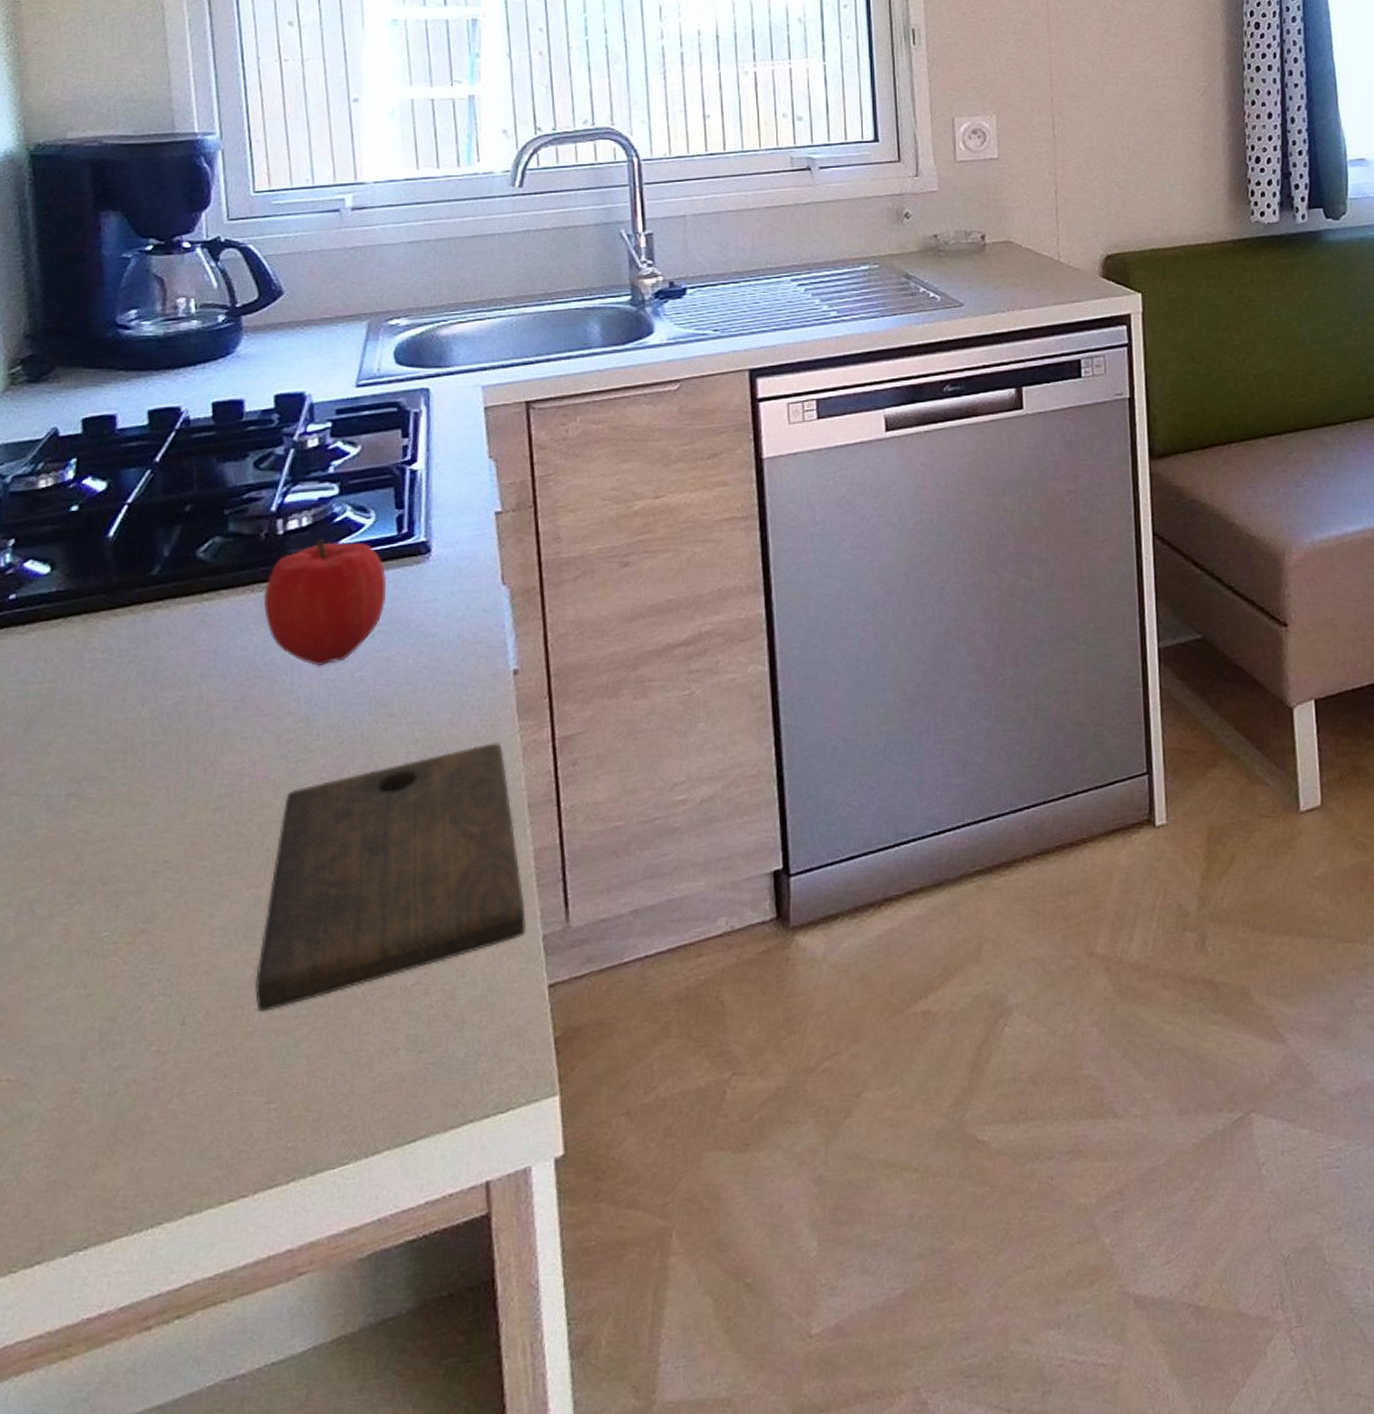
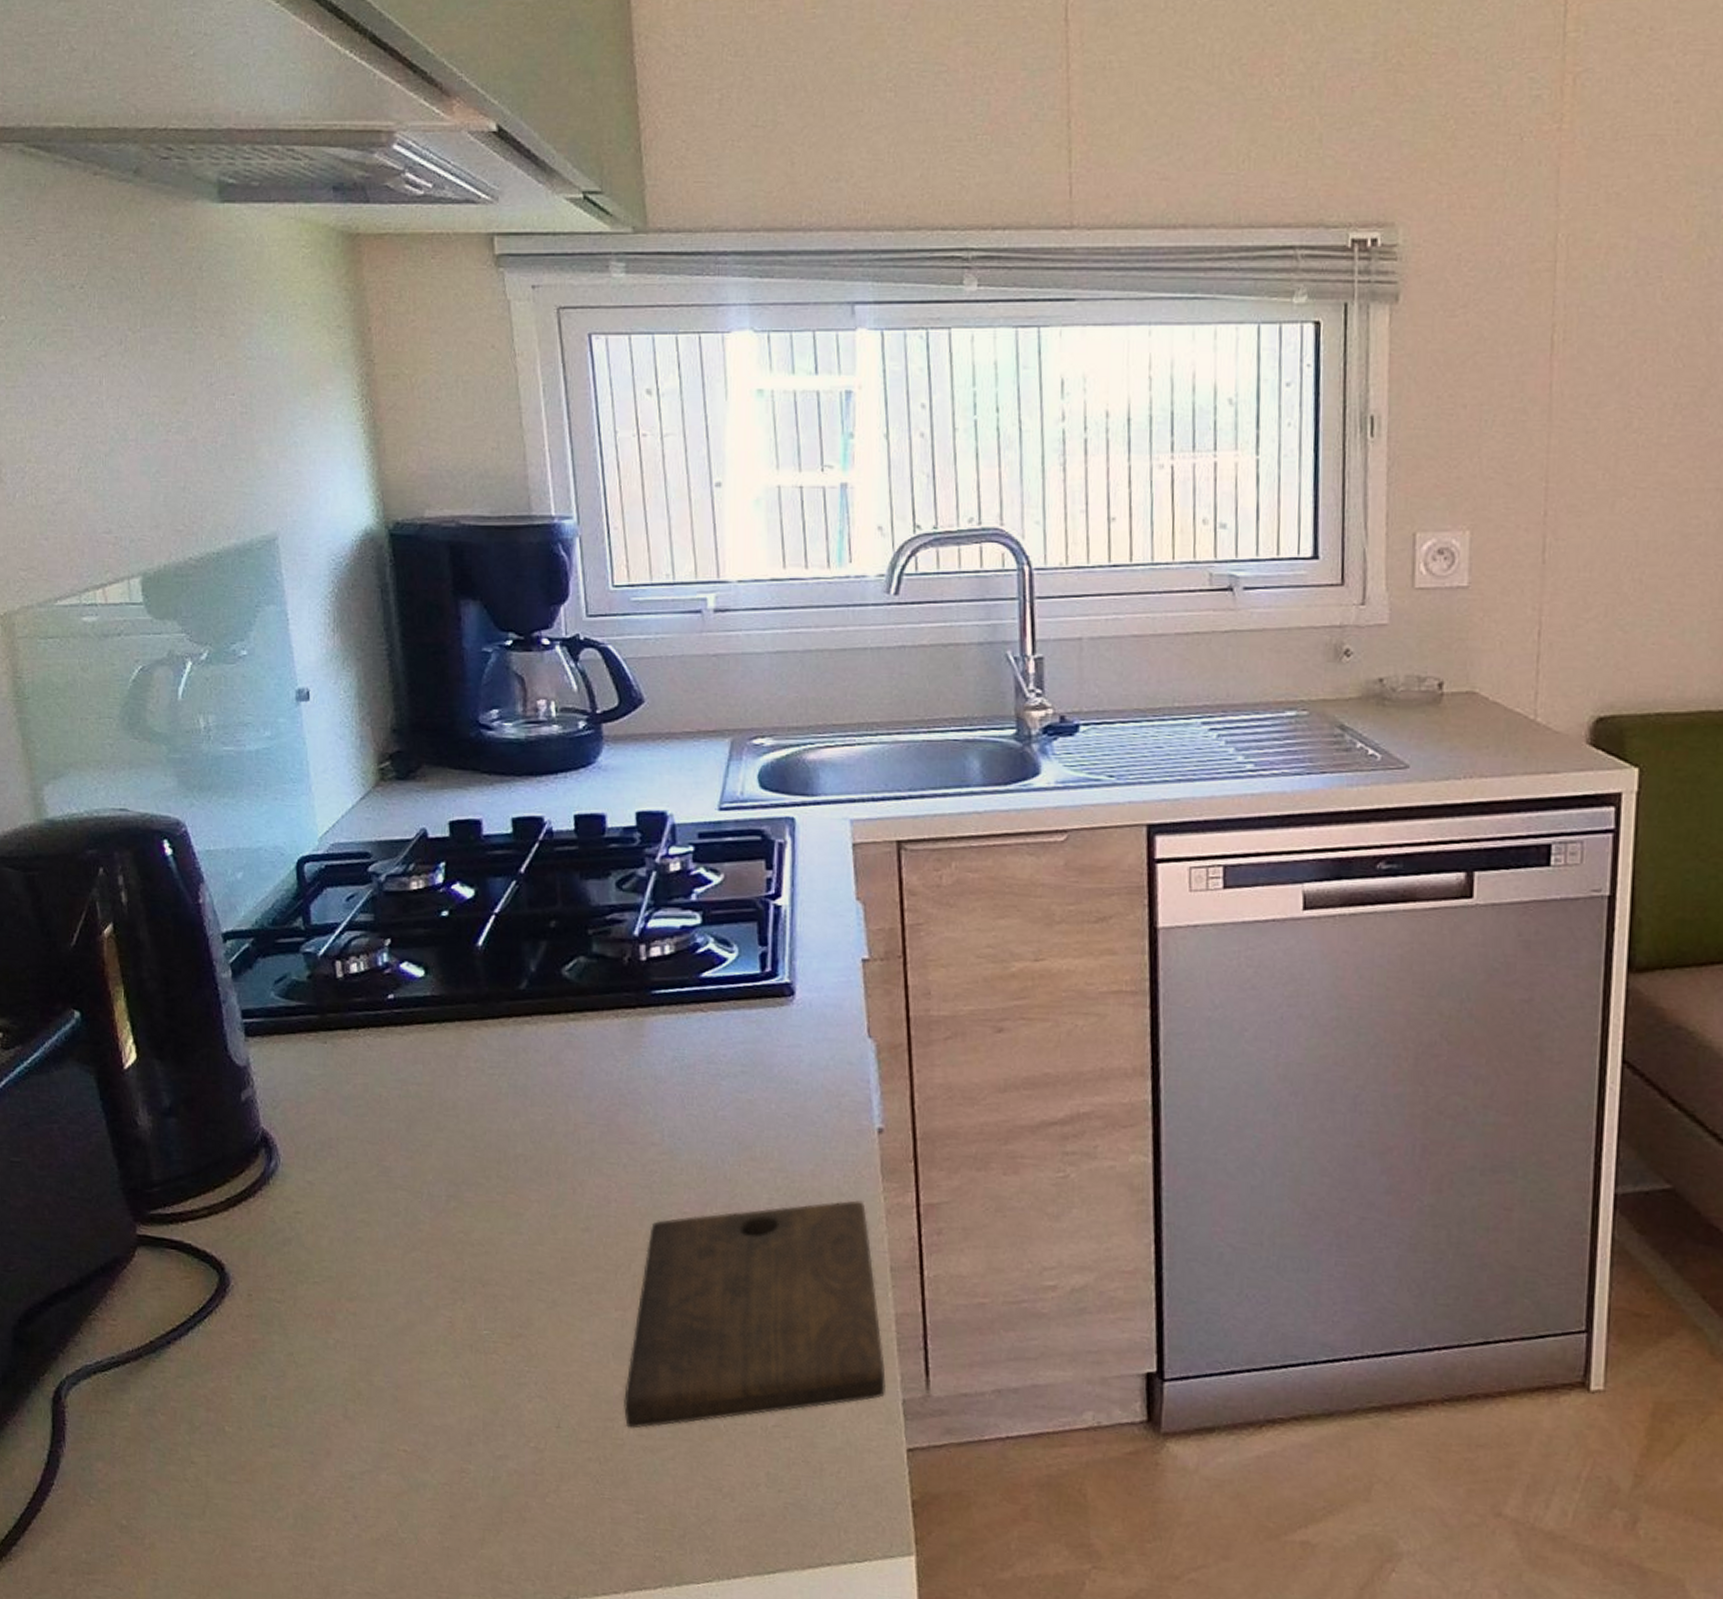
fruit: present [263,538,387,667] -> none [627,968,750,1101]

